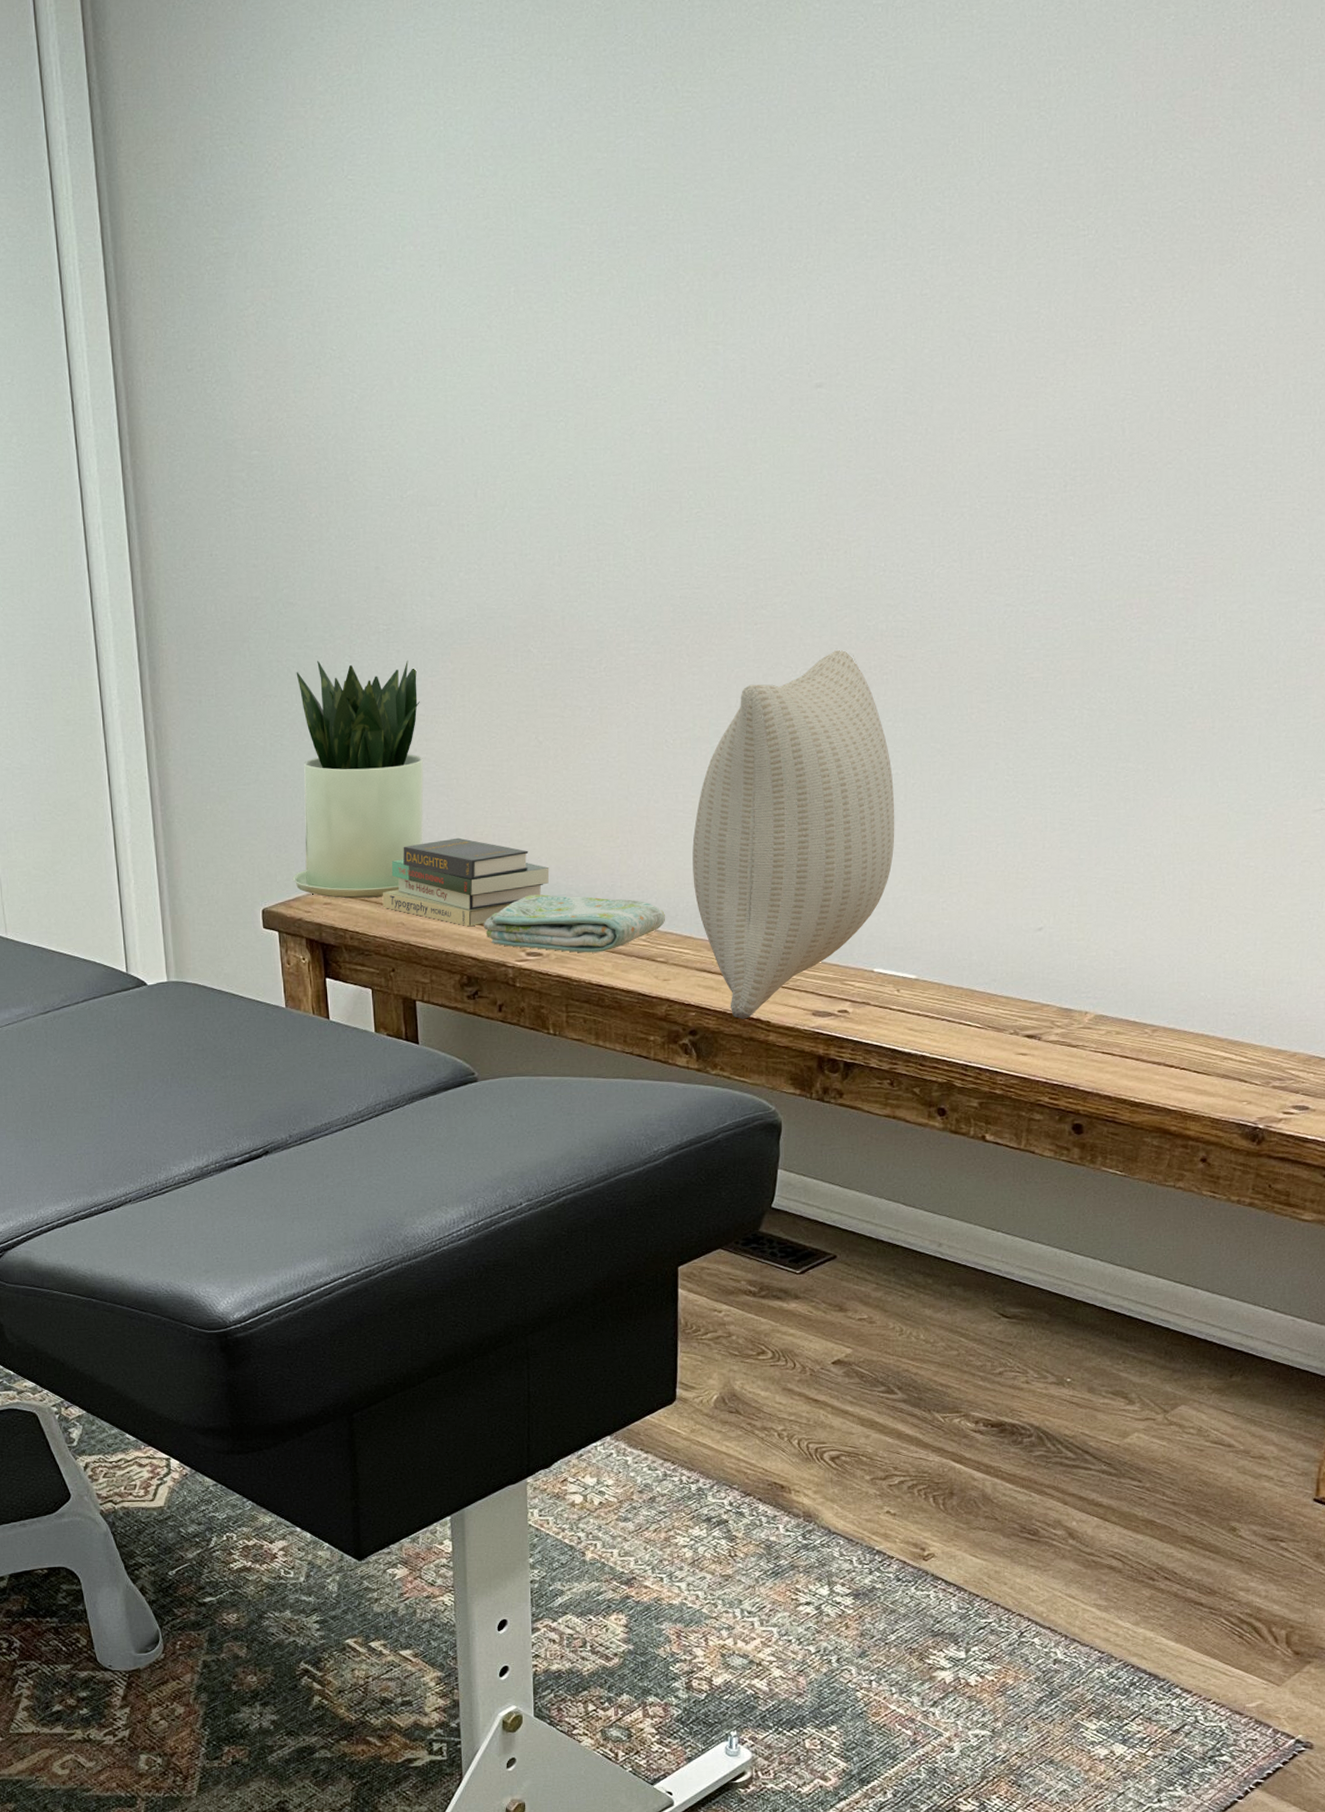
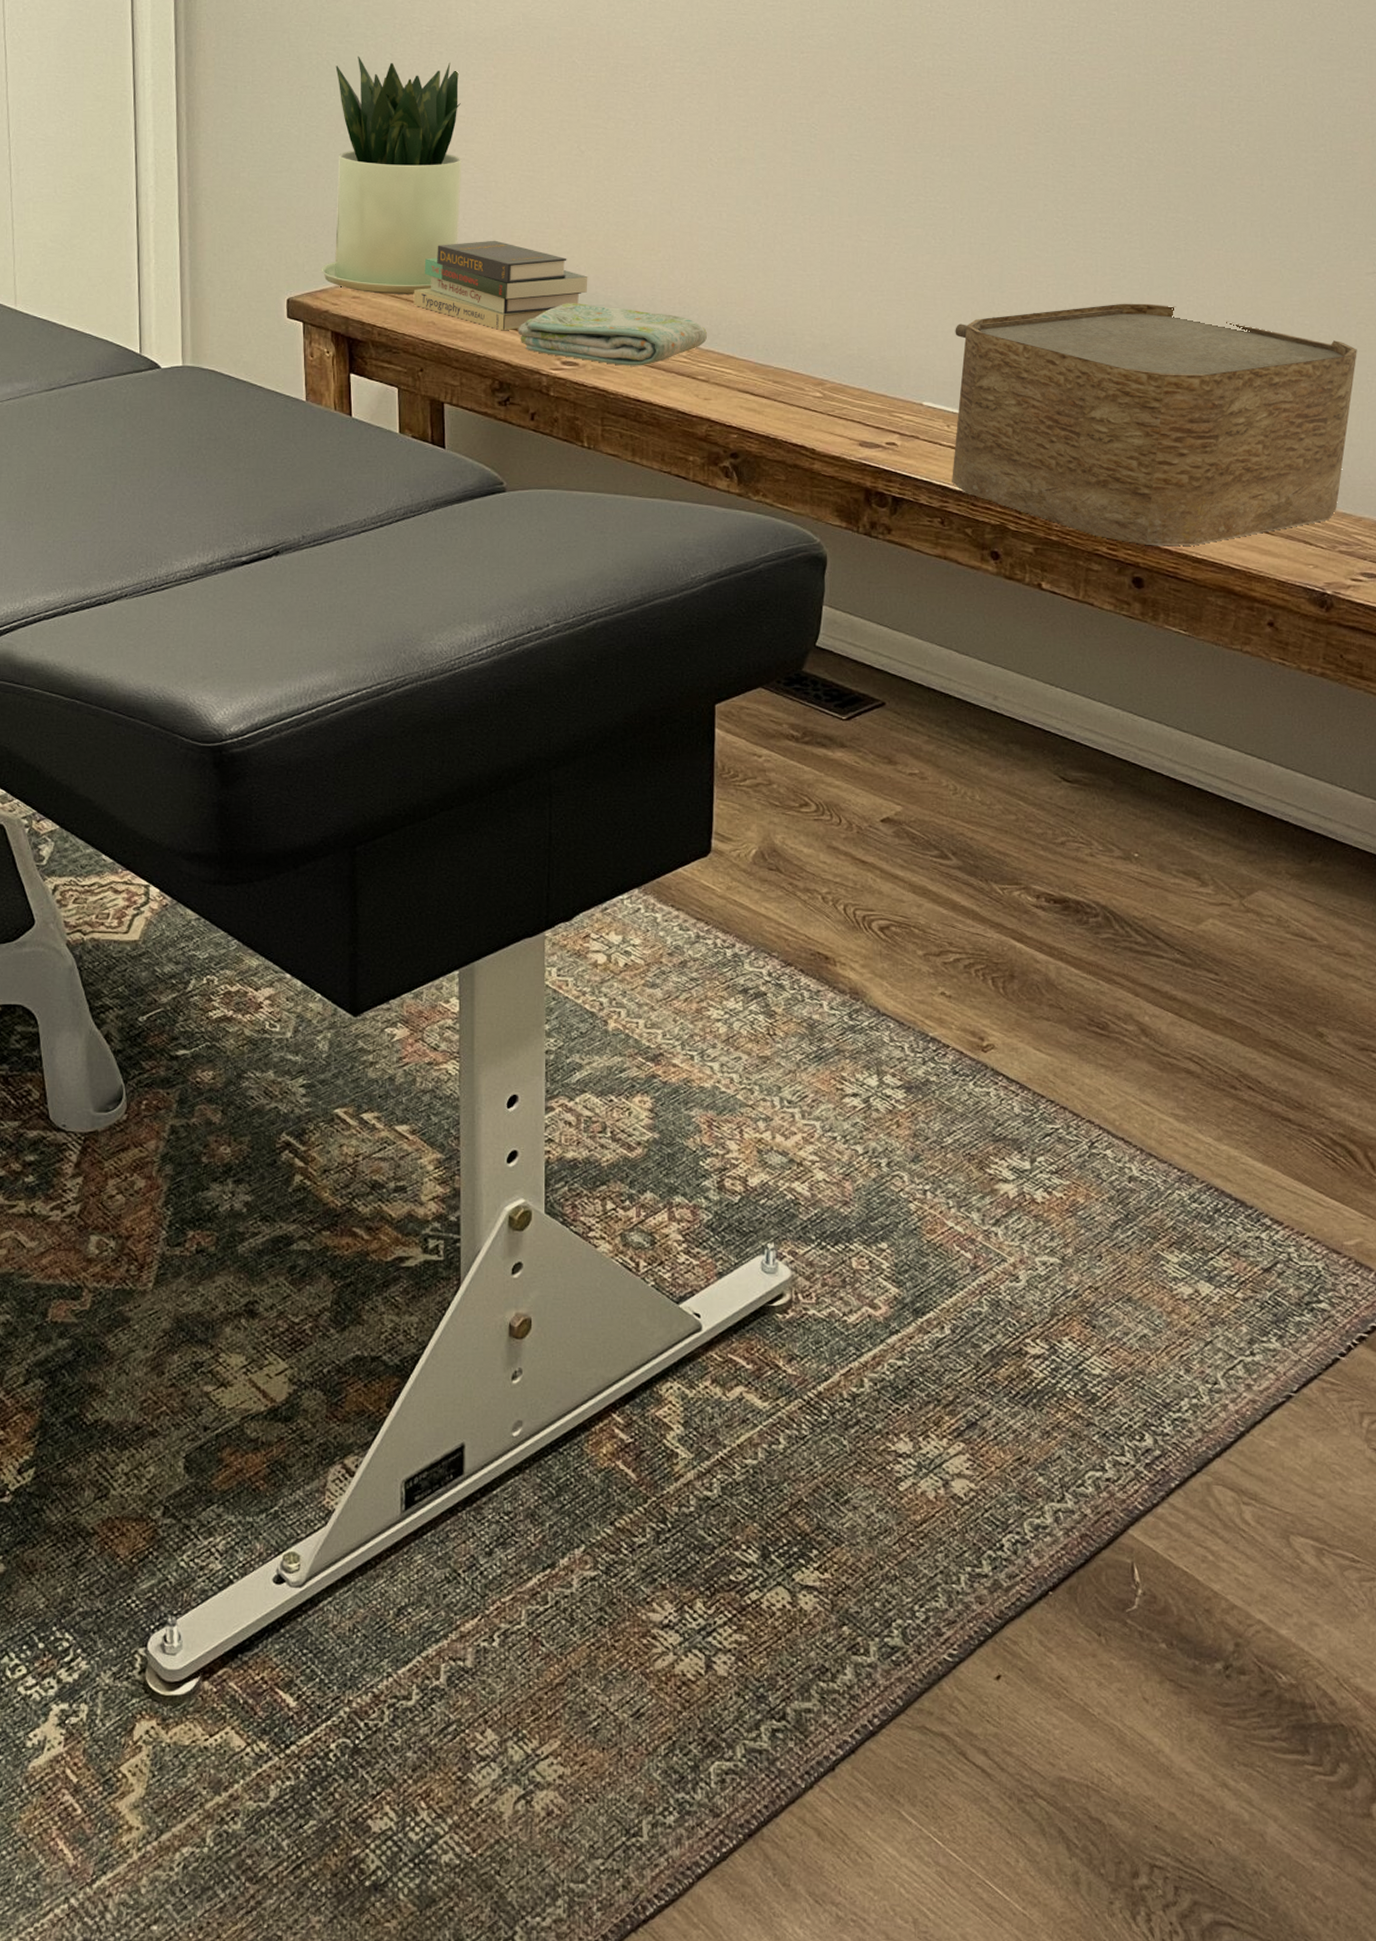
pillow: present [692,649,895,1019] -> none [736,83,944,445]
woven basket: none [901,856,1300,1093] -> present [952,303,1357,546]

